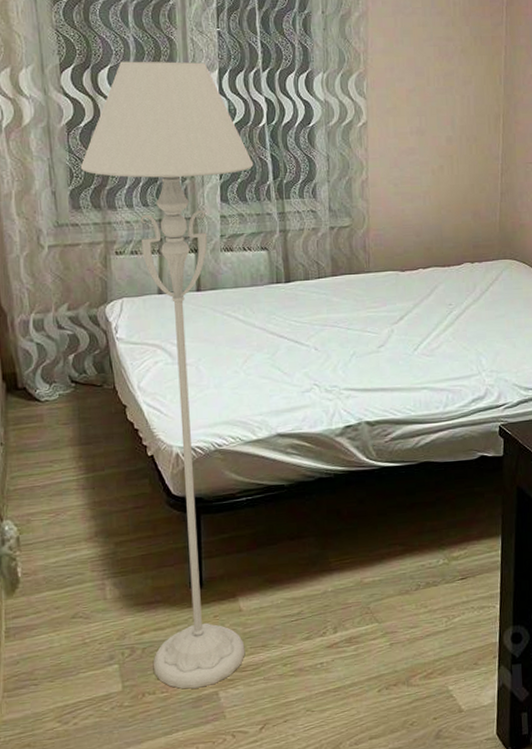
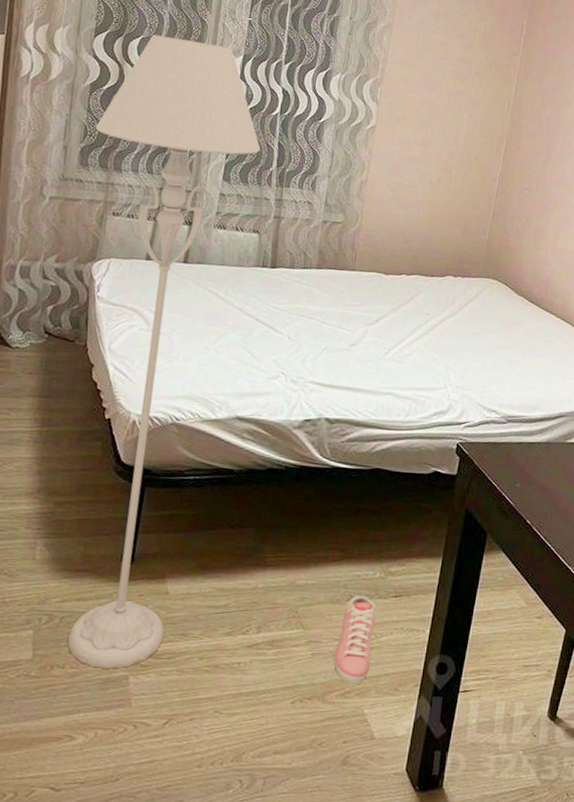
sneaker: none [412,582,447,665] -> present [334,595,378,683]

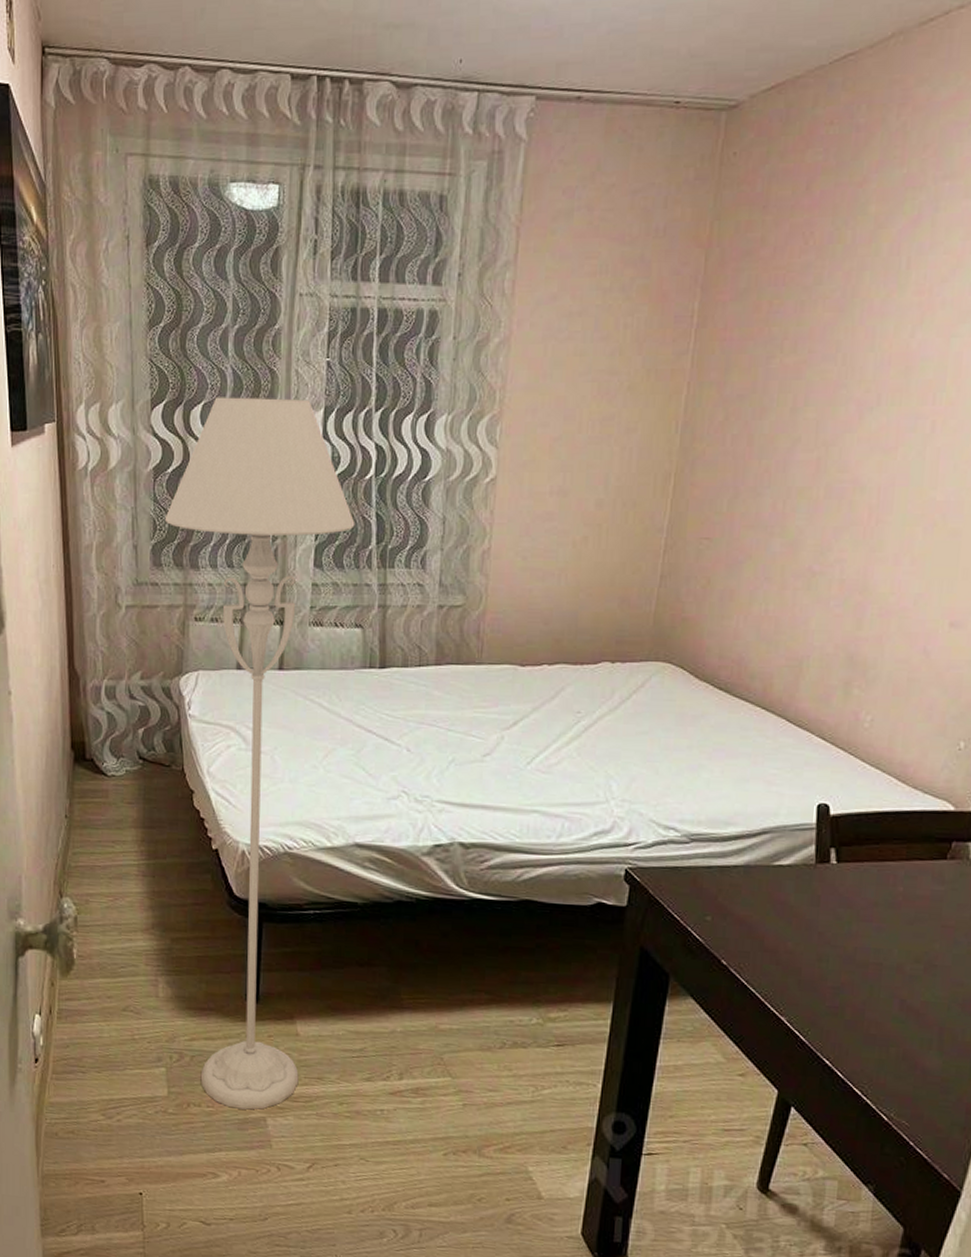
sneaker: present [334,595,378,683] -> none [489,1042,537,1139]

